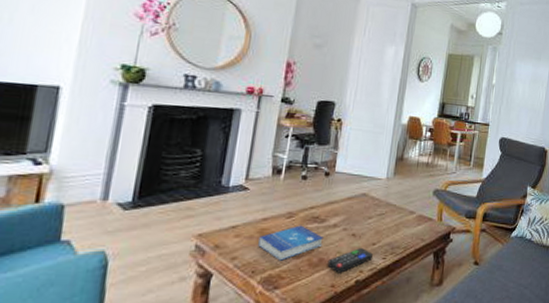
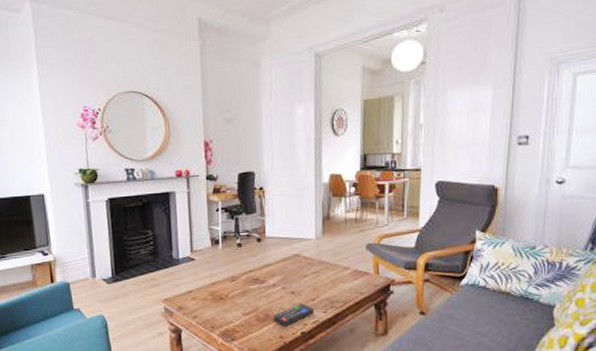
book: present [258,225,323,261] -> none [211,287,266,318]

